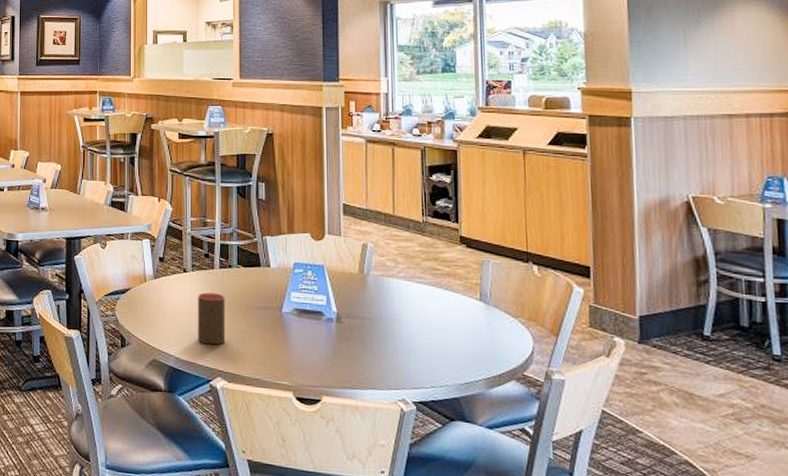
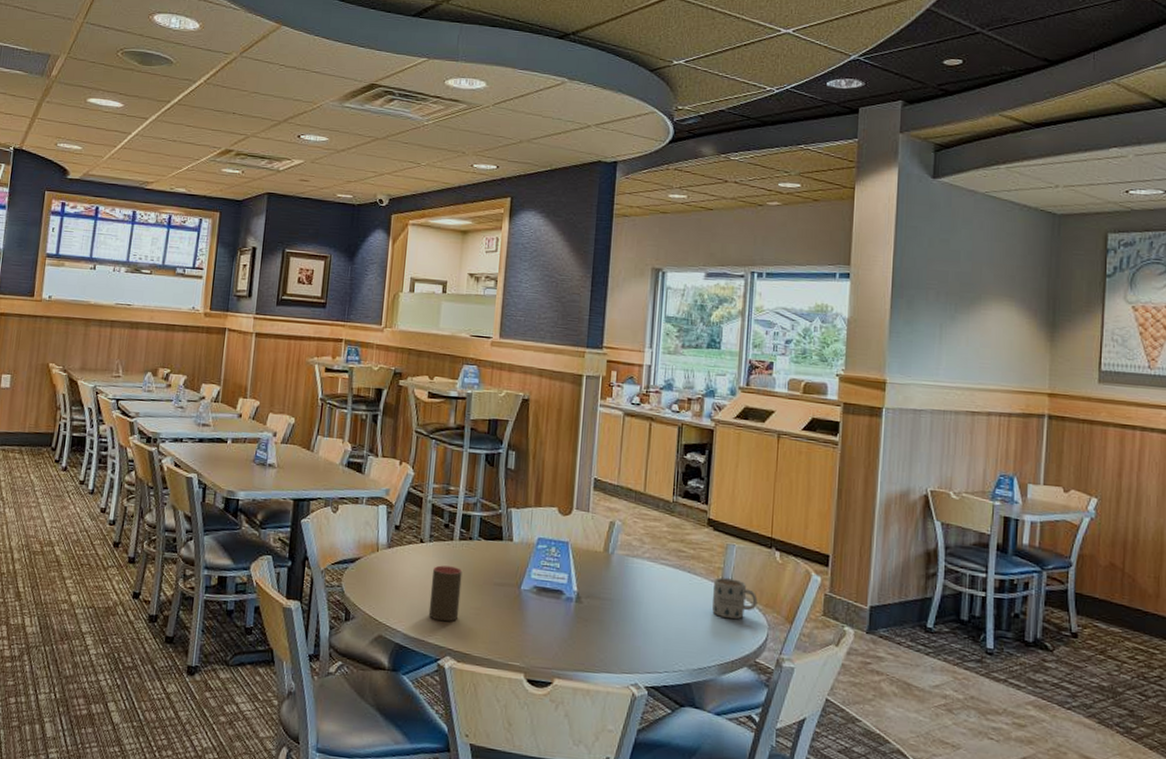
mug: none [473,293,520,334] -> present [712,577,758,620]

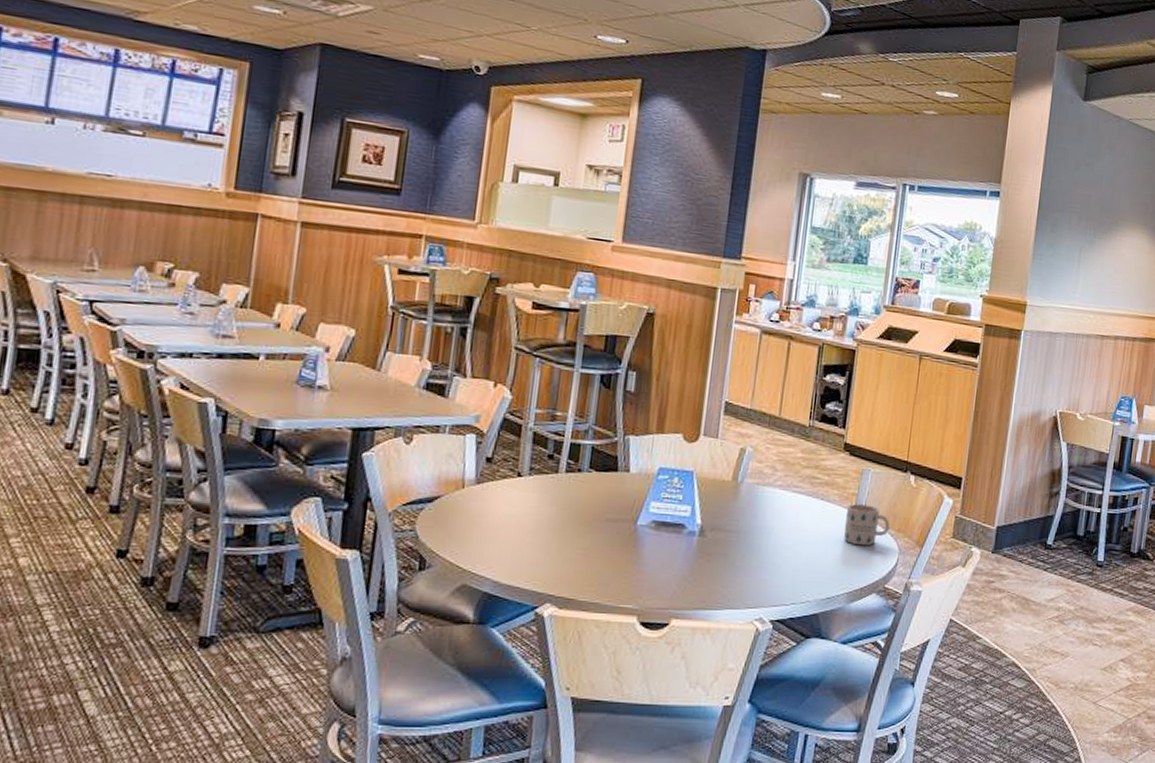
cup: present [428,565,463,622] -> none [525,501,569,565]

